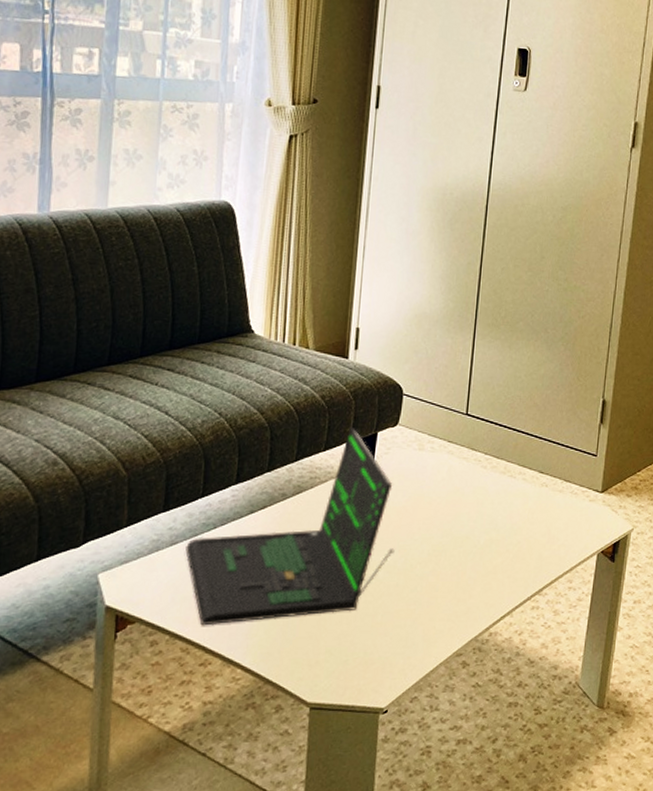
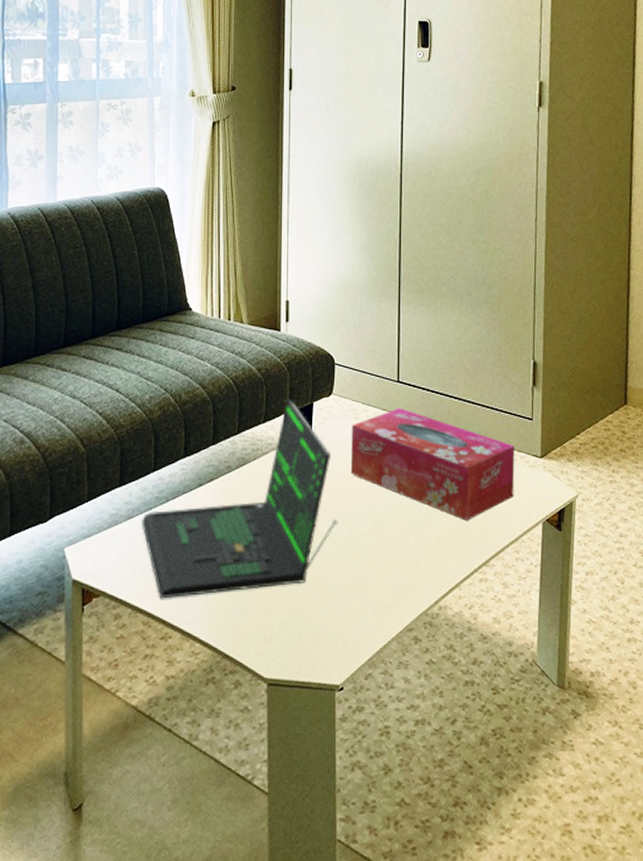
tissue box: none [411,440,577,551] -> present [350,408,515,521]

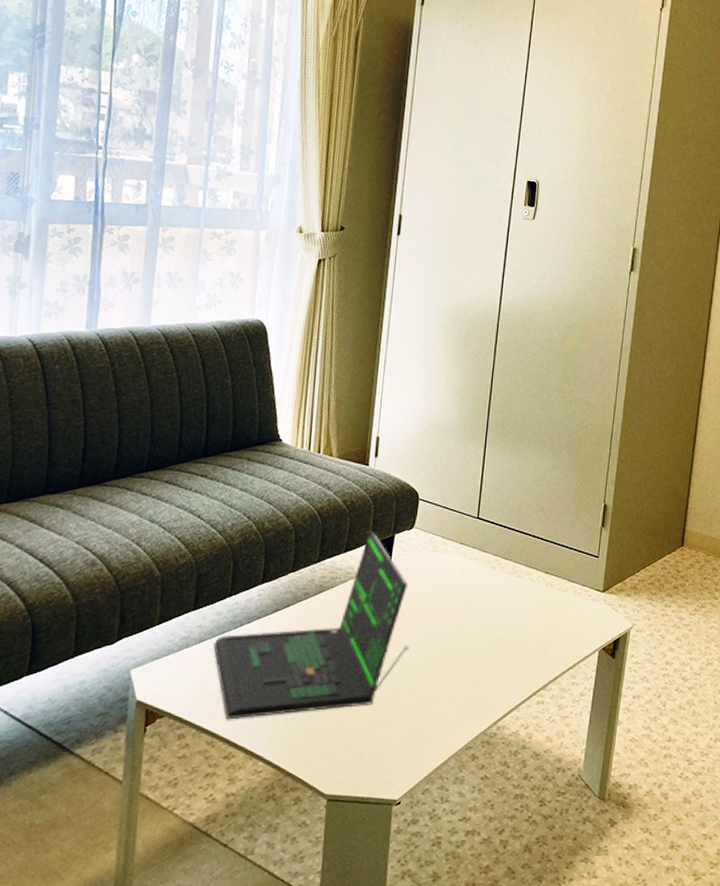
tissue box: present [350,408,515,521] -> none [425,542,580,648]

